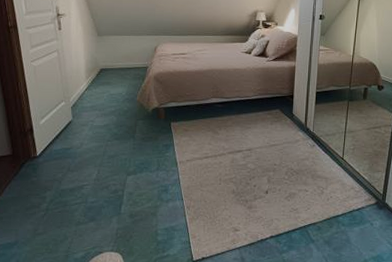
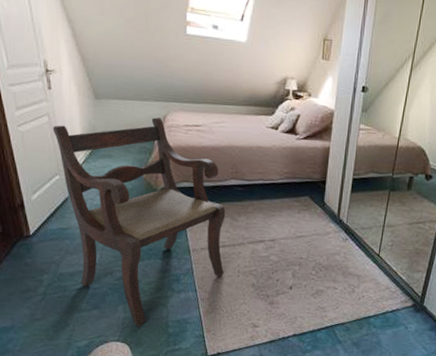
armchair: none [61,49,208,236] -> present [53,117,226,326]

